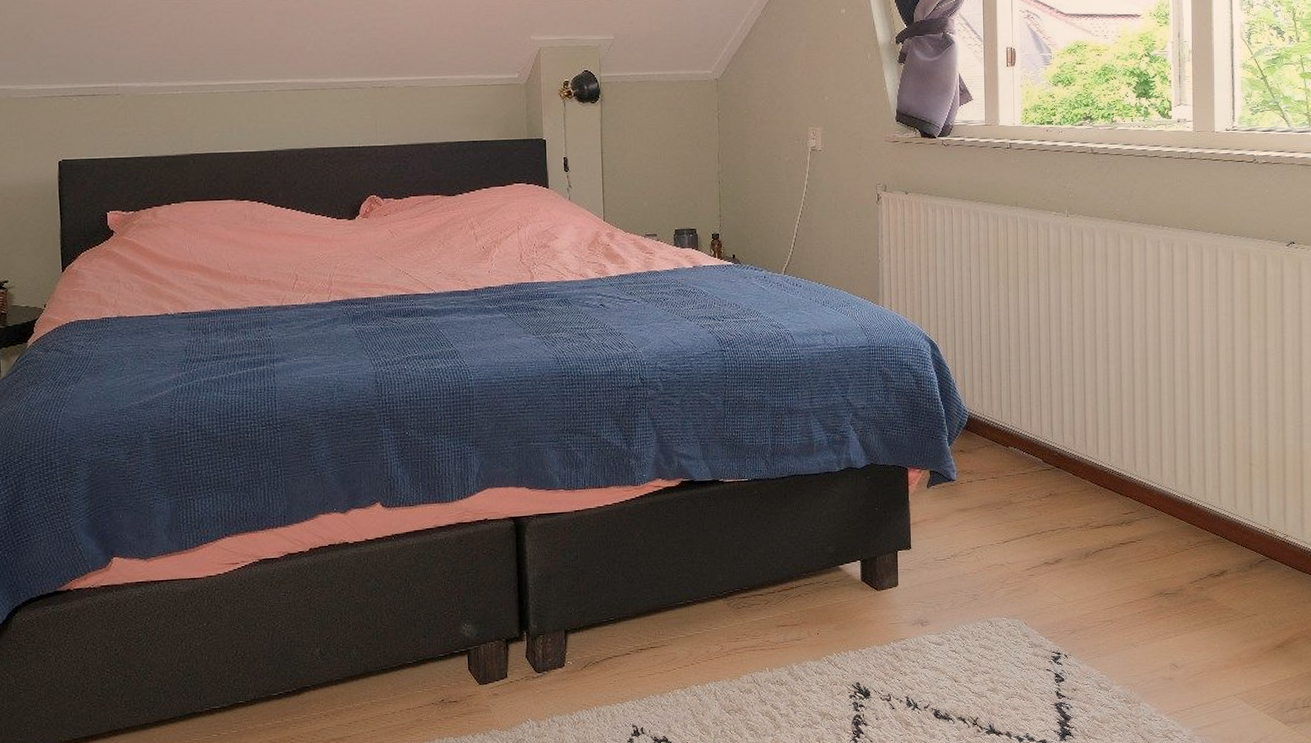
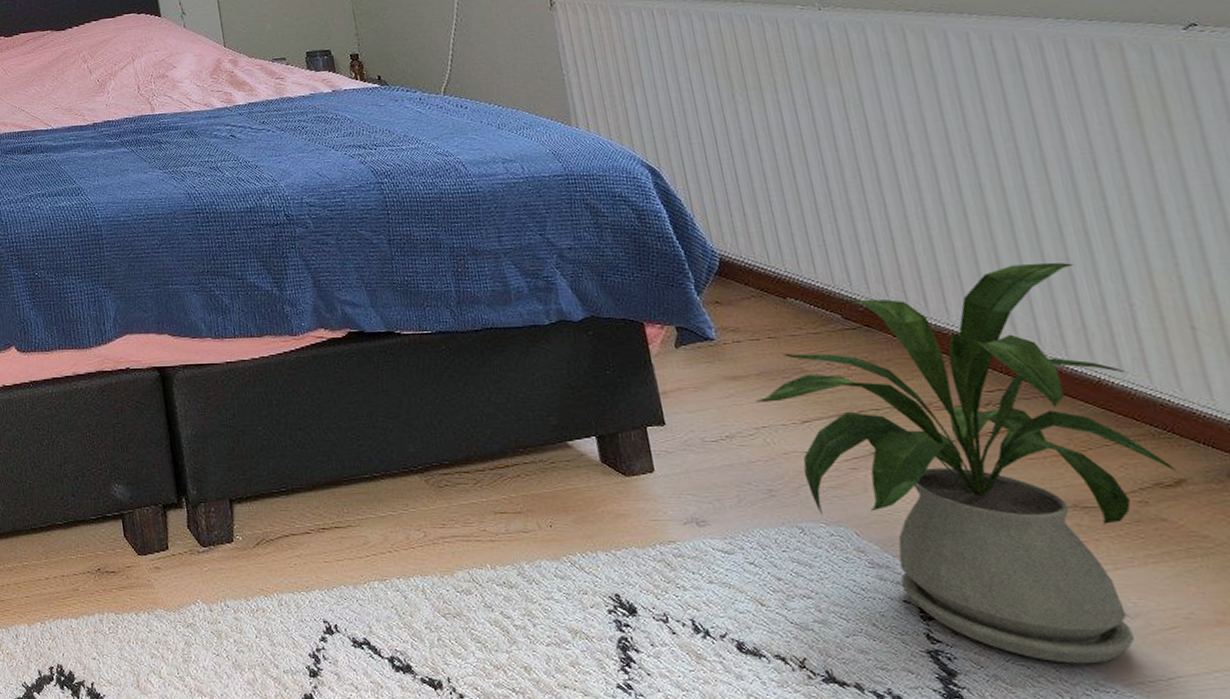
house plant: none [975,417,1223,704] -> present [755,262,1176,664]

